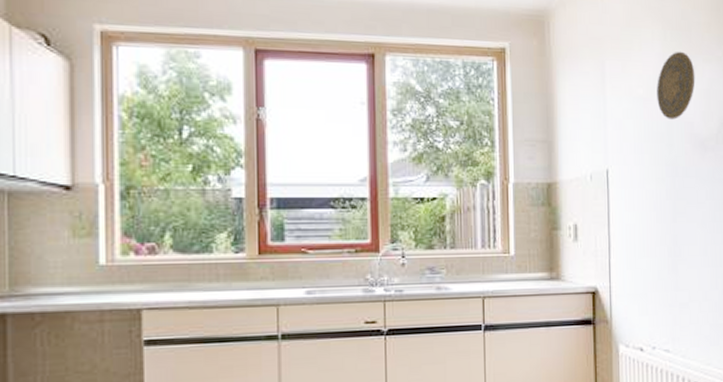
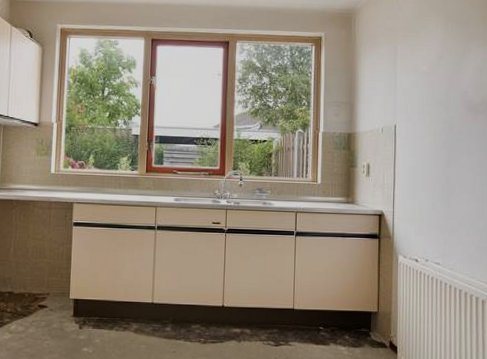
decorative plate: present [657,51,695,120] -> none [438,38,471,89]

